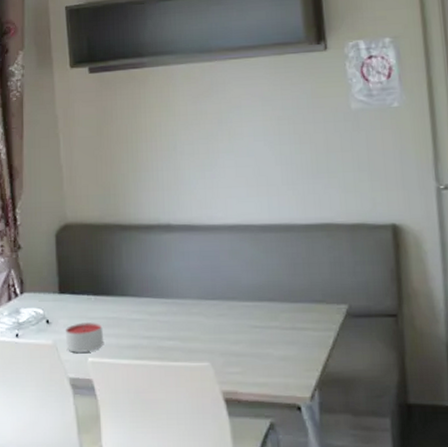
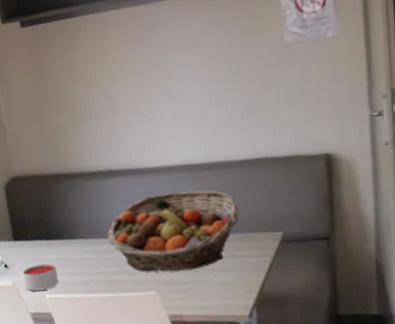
fruit basket: none [161,252,303,341] -> present [107,190,241,272]

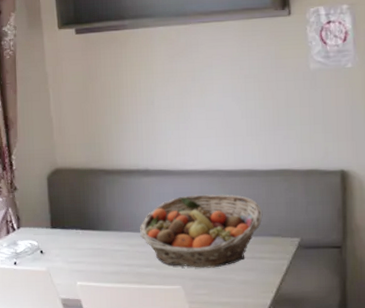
candle: present [22,263,58,291] -> none [56,252,90,278]

